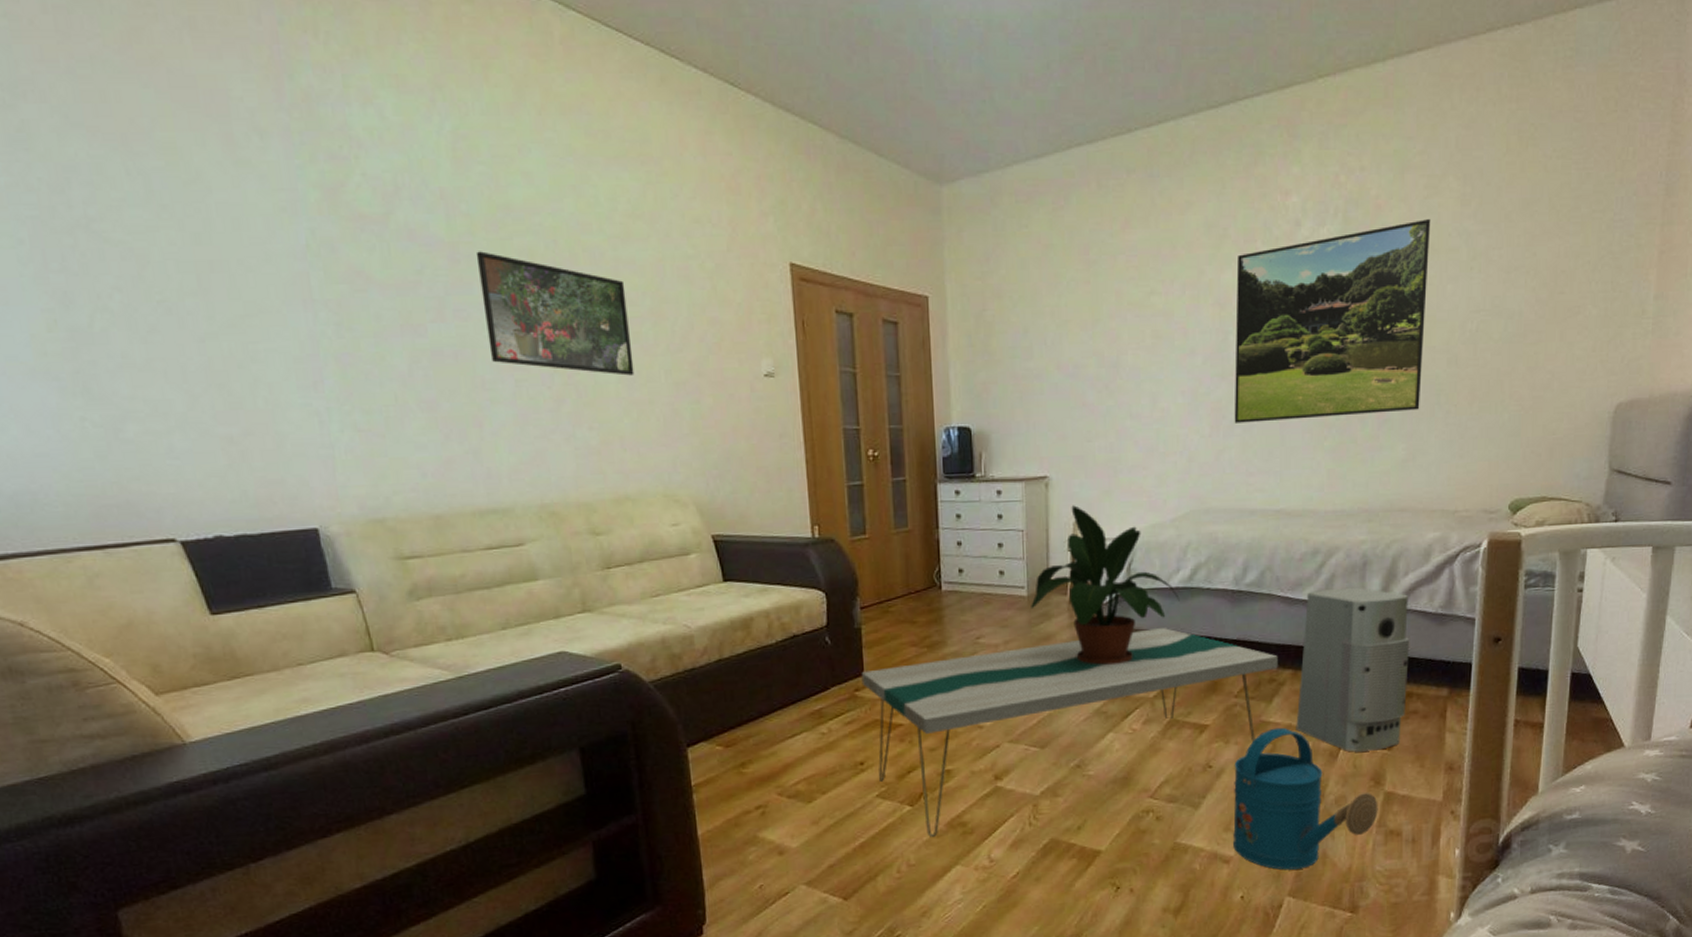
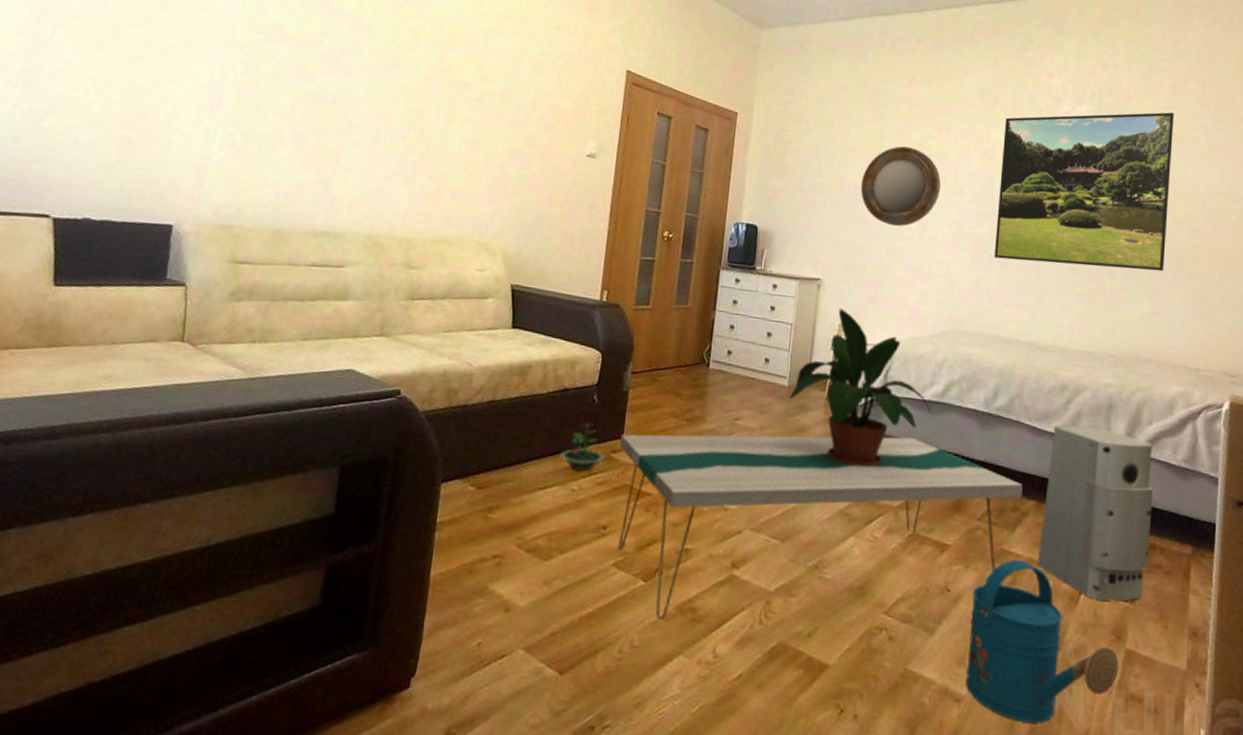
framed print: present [475,251,635,376] -> none [363,25,488,139]
terrarium: none [801,666,850,714] -> present [559,423,606,471]
home mirror: none [1079,308,1169,405] -> present [860,146,941,227]

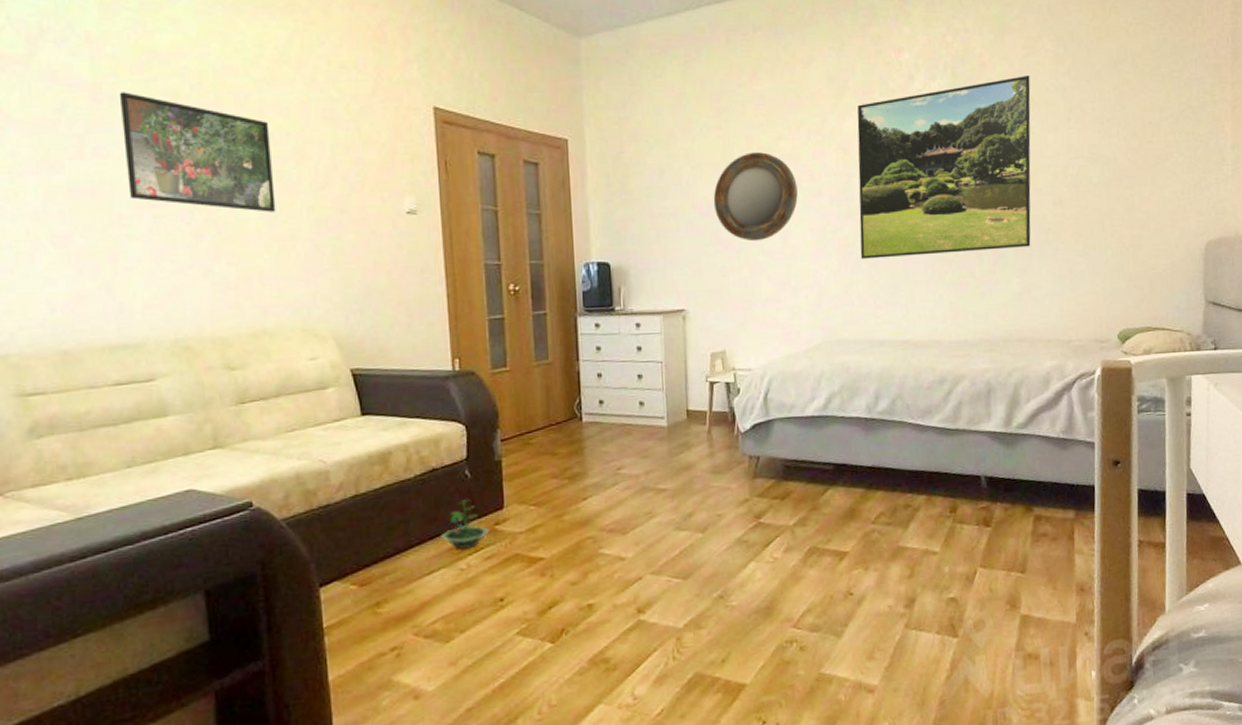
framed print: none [363,25,488,139] -> present [119,92,276,212]
coffee table: present [618,434,1023,619] -> none [501,456,912,675]
potted plant: present [790,308,932,468] -> none [671,337,816,494]
watering can: present [966,559,1119,723] -> none [874,552,1016,698]
air purifier: present [1037,425,1153,602] -> none [932,413,1036,576]

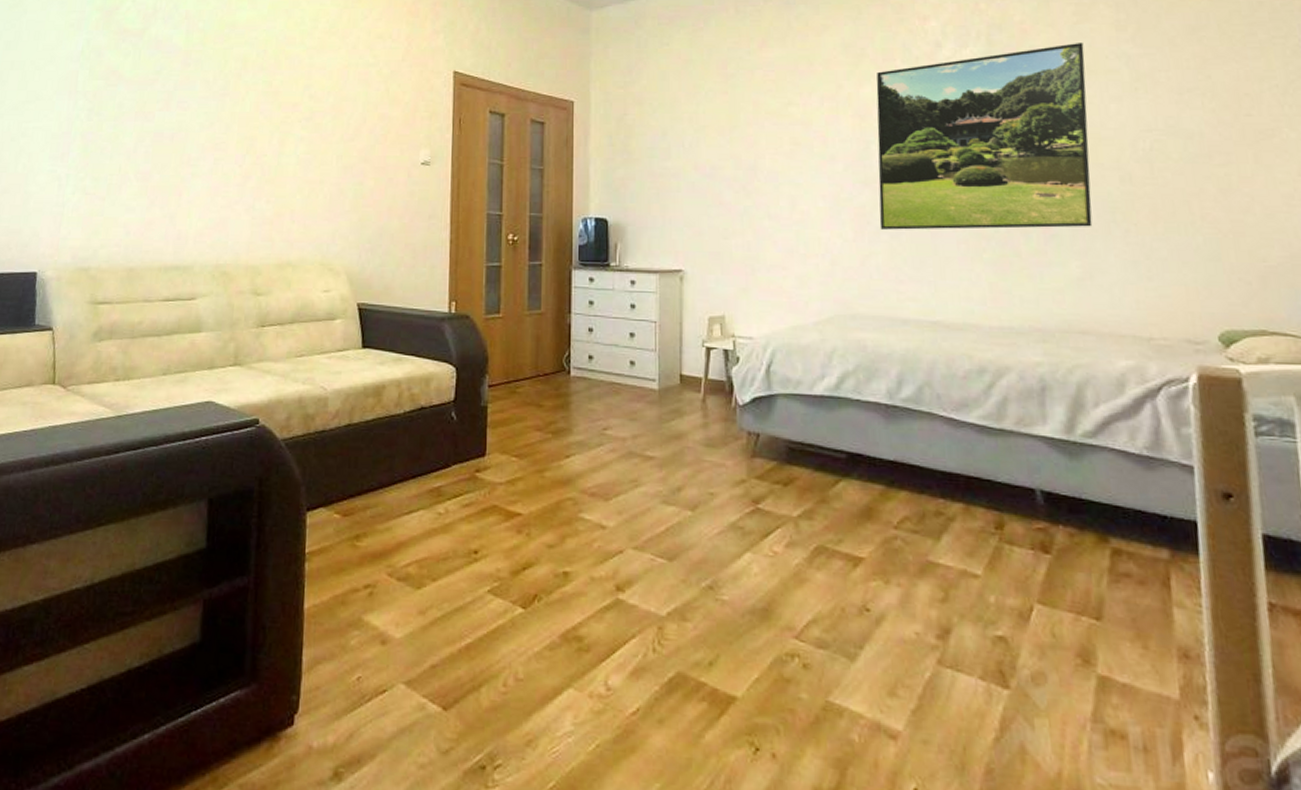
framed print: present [119,92,276,212] -> none [199,57,315,159]
terrarium: present [439,499,490,549] -> none [421,442,471,492]
home mirror: present [713,152,798,242] -> none [717,117,809,205]

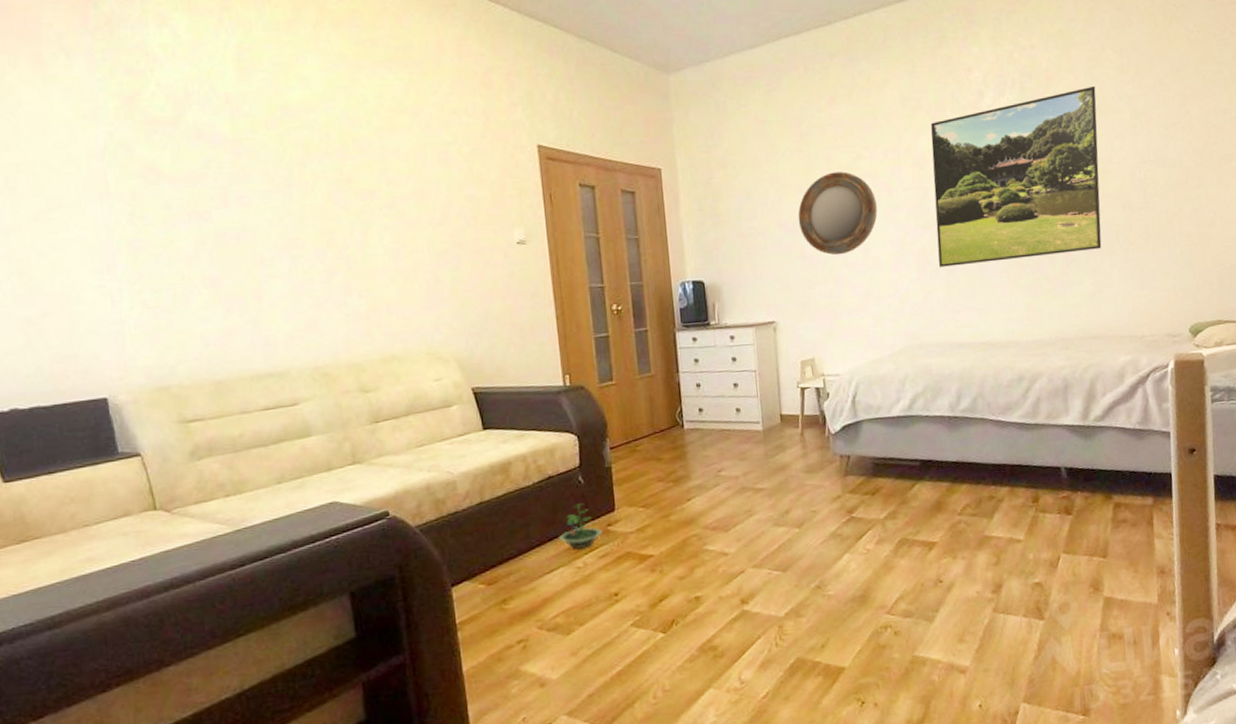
terrarium: none [421,442,471,492] -> present [557,503,604,549]
home mirror: none [717,117,809,205] -> present [798,171,878,256]

